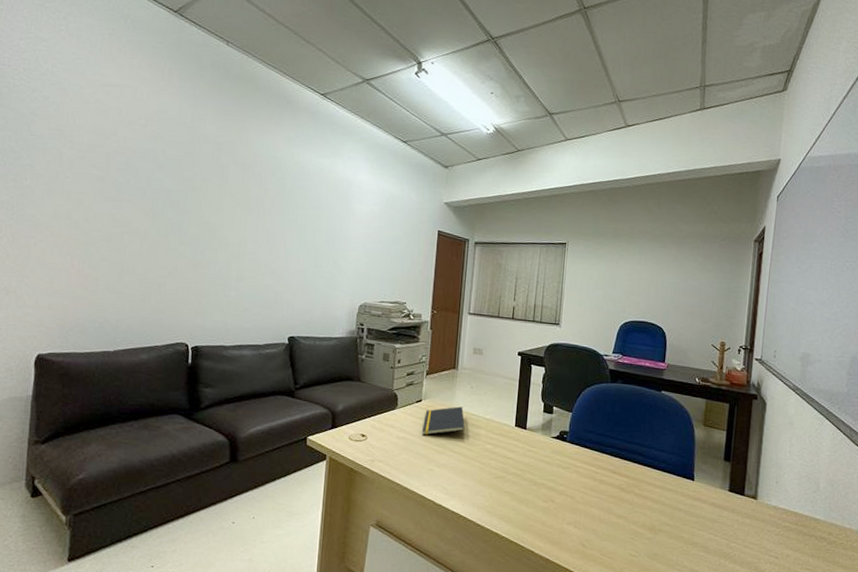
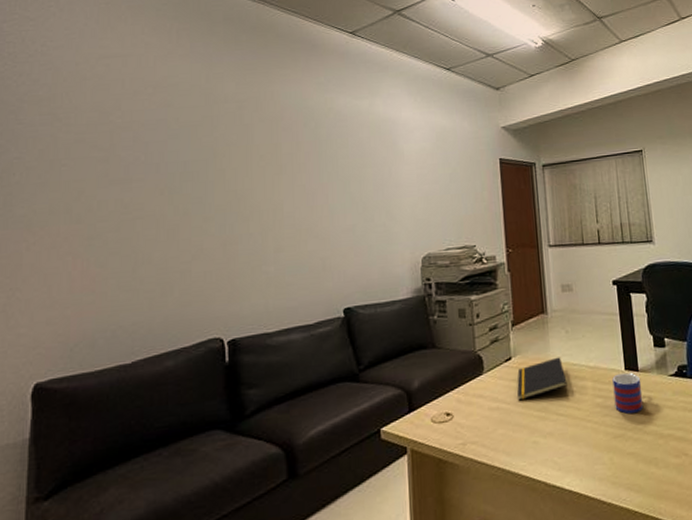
mug: none [501,428,527,462] -> present [612,372,644,415]

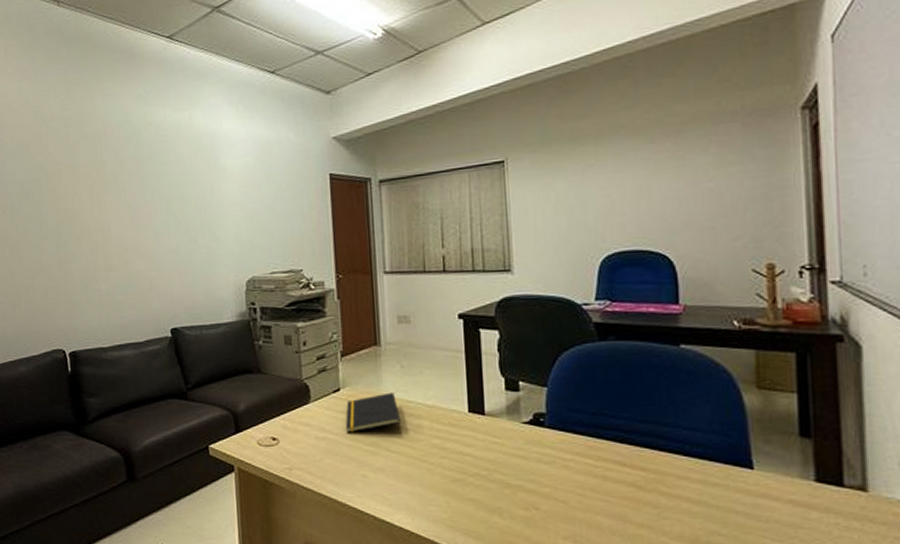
mug: present [612,372,644,415] -> none [453,415,489,459]

